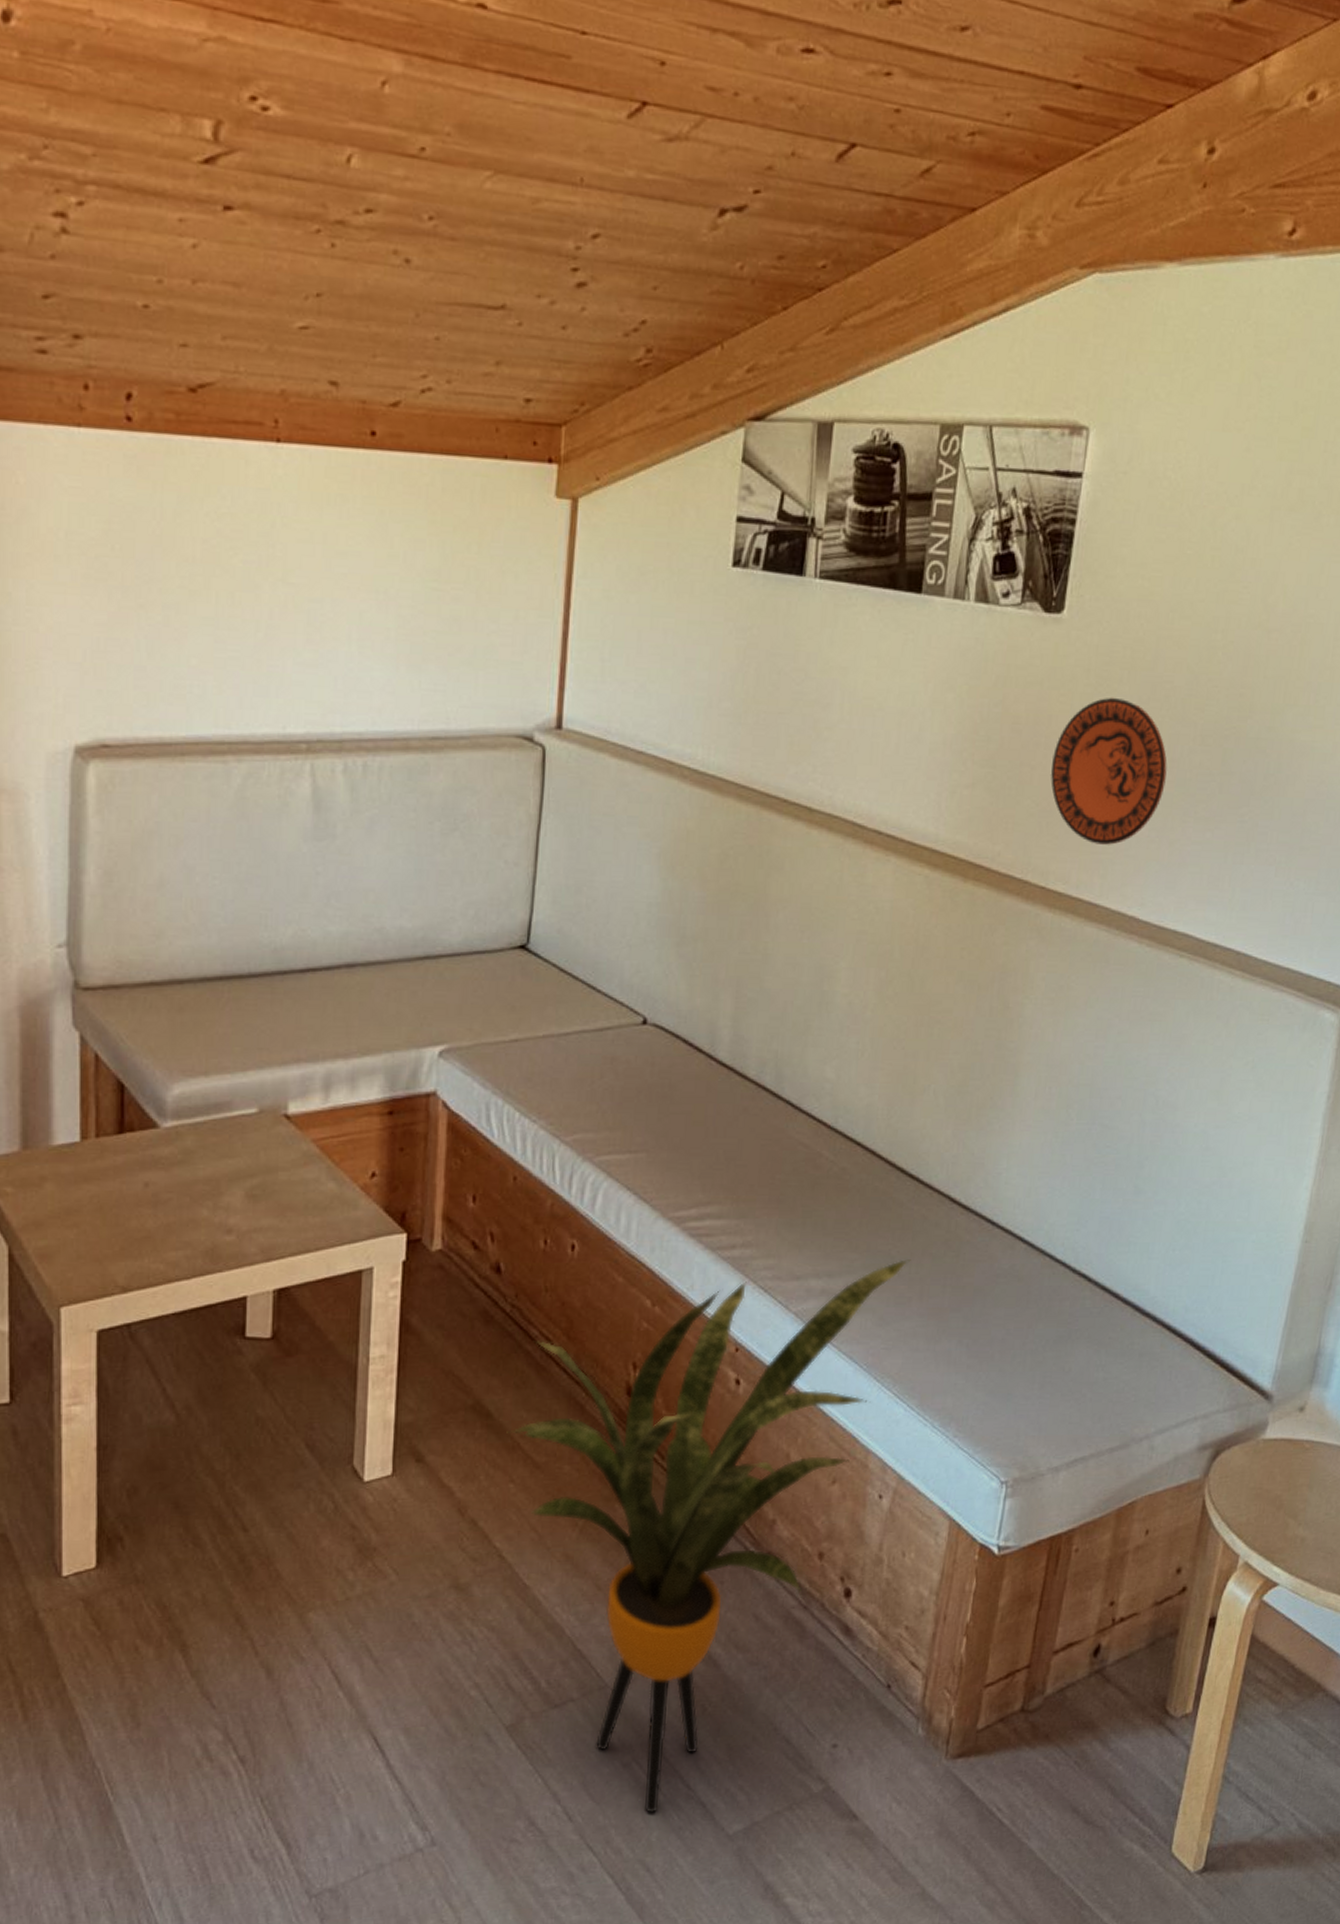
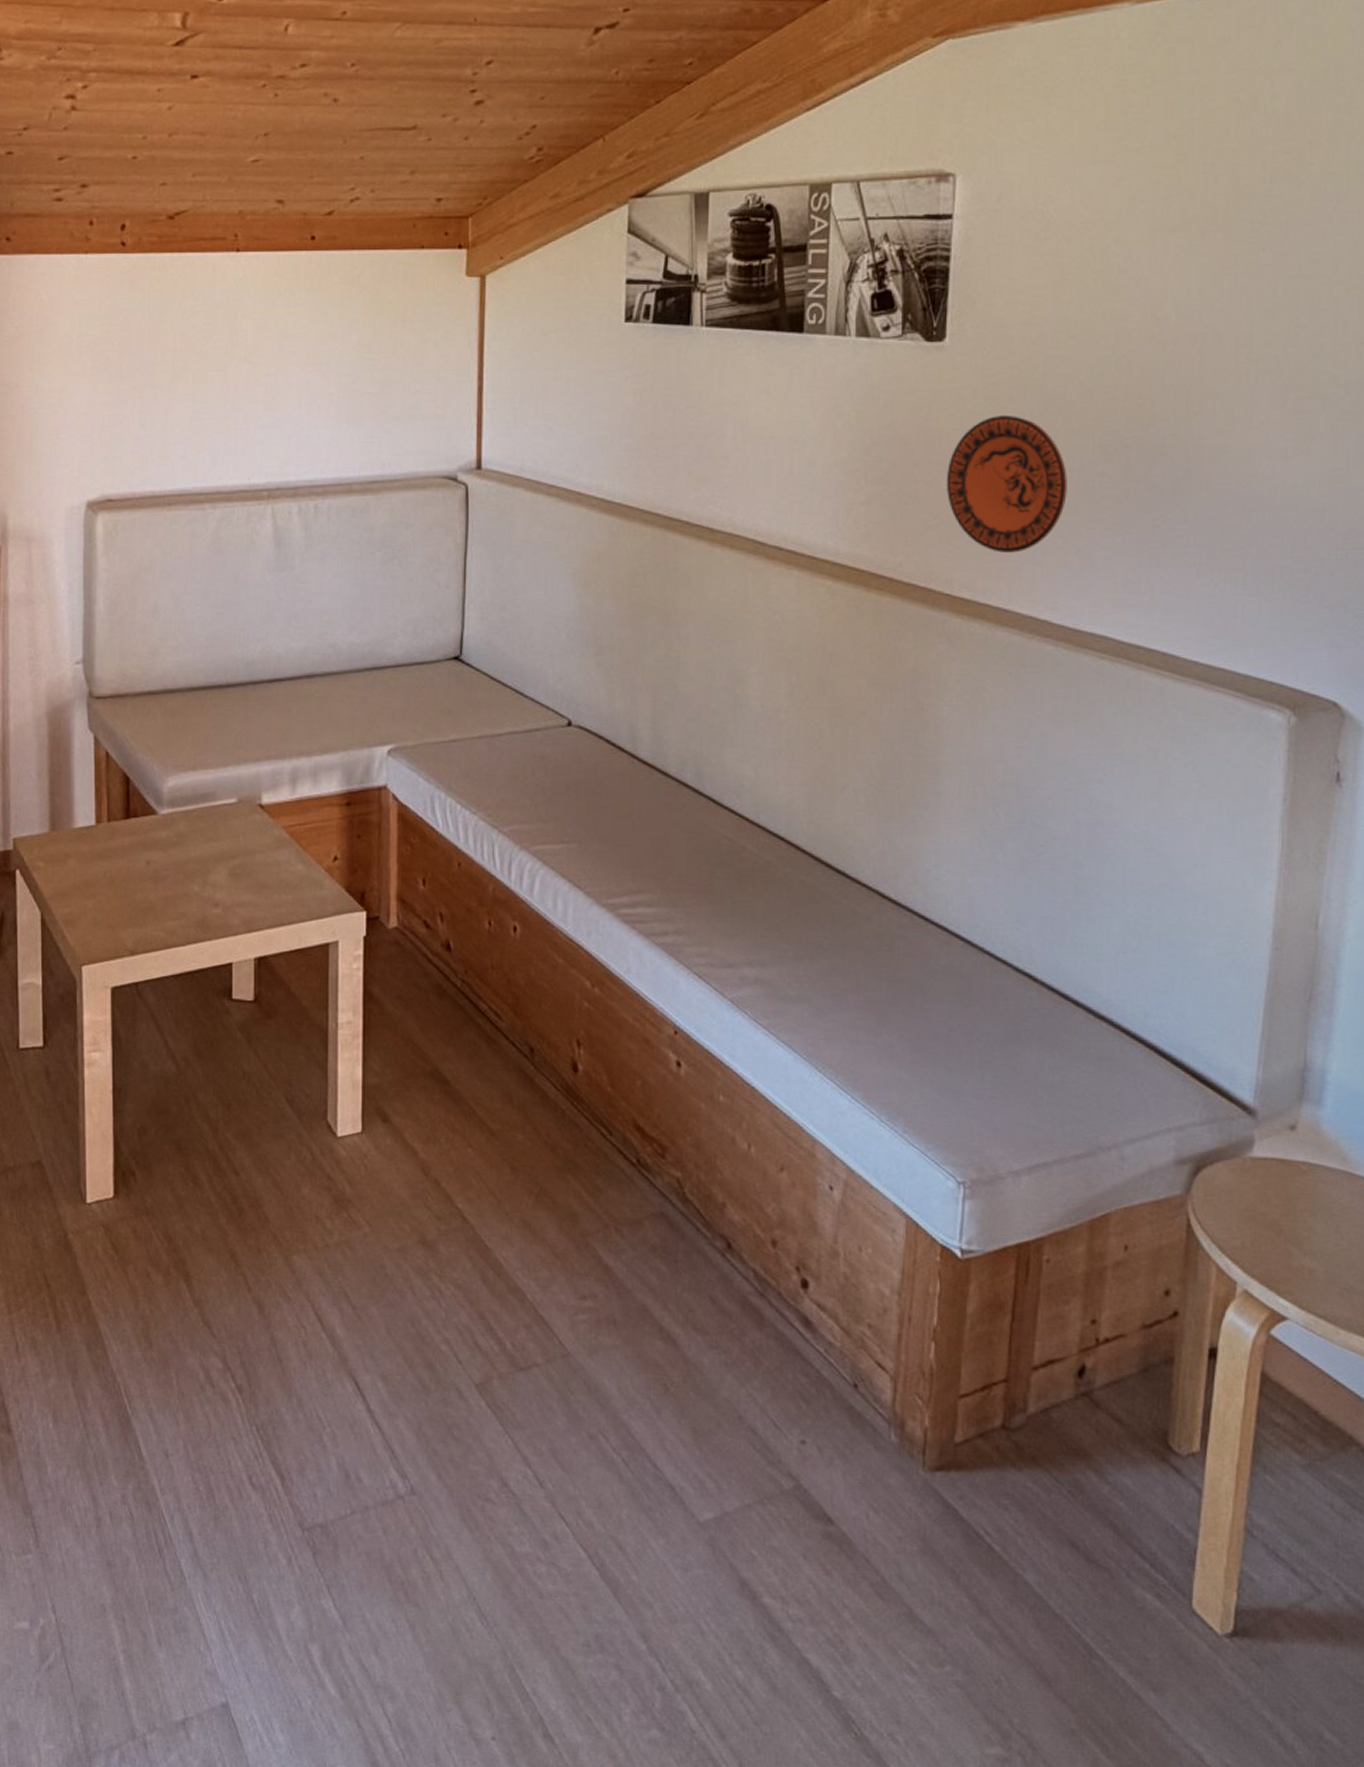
house plant: present [506,1259,911,1813] -> none [463,952,844,1489]

